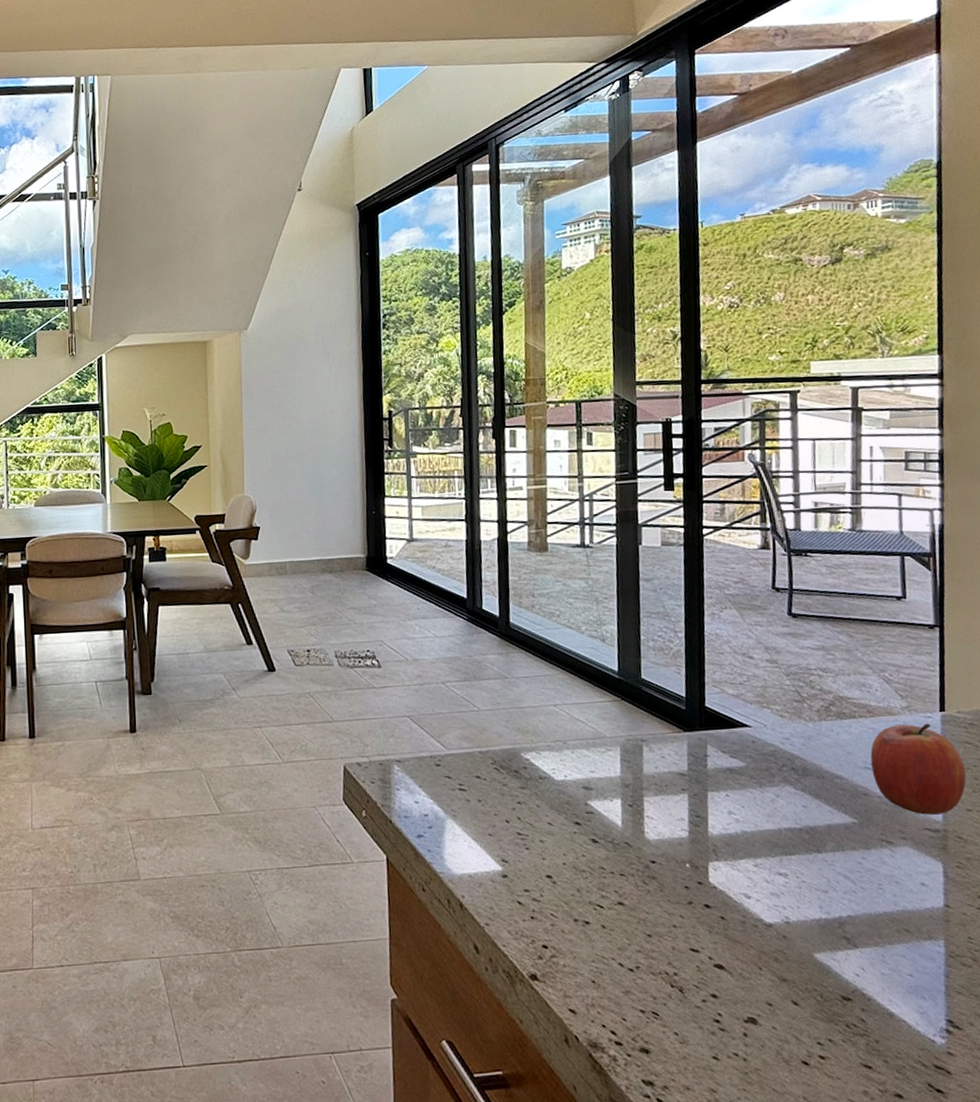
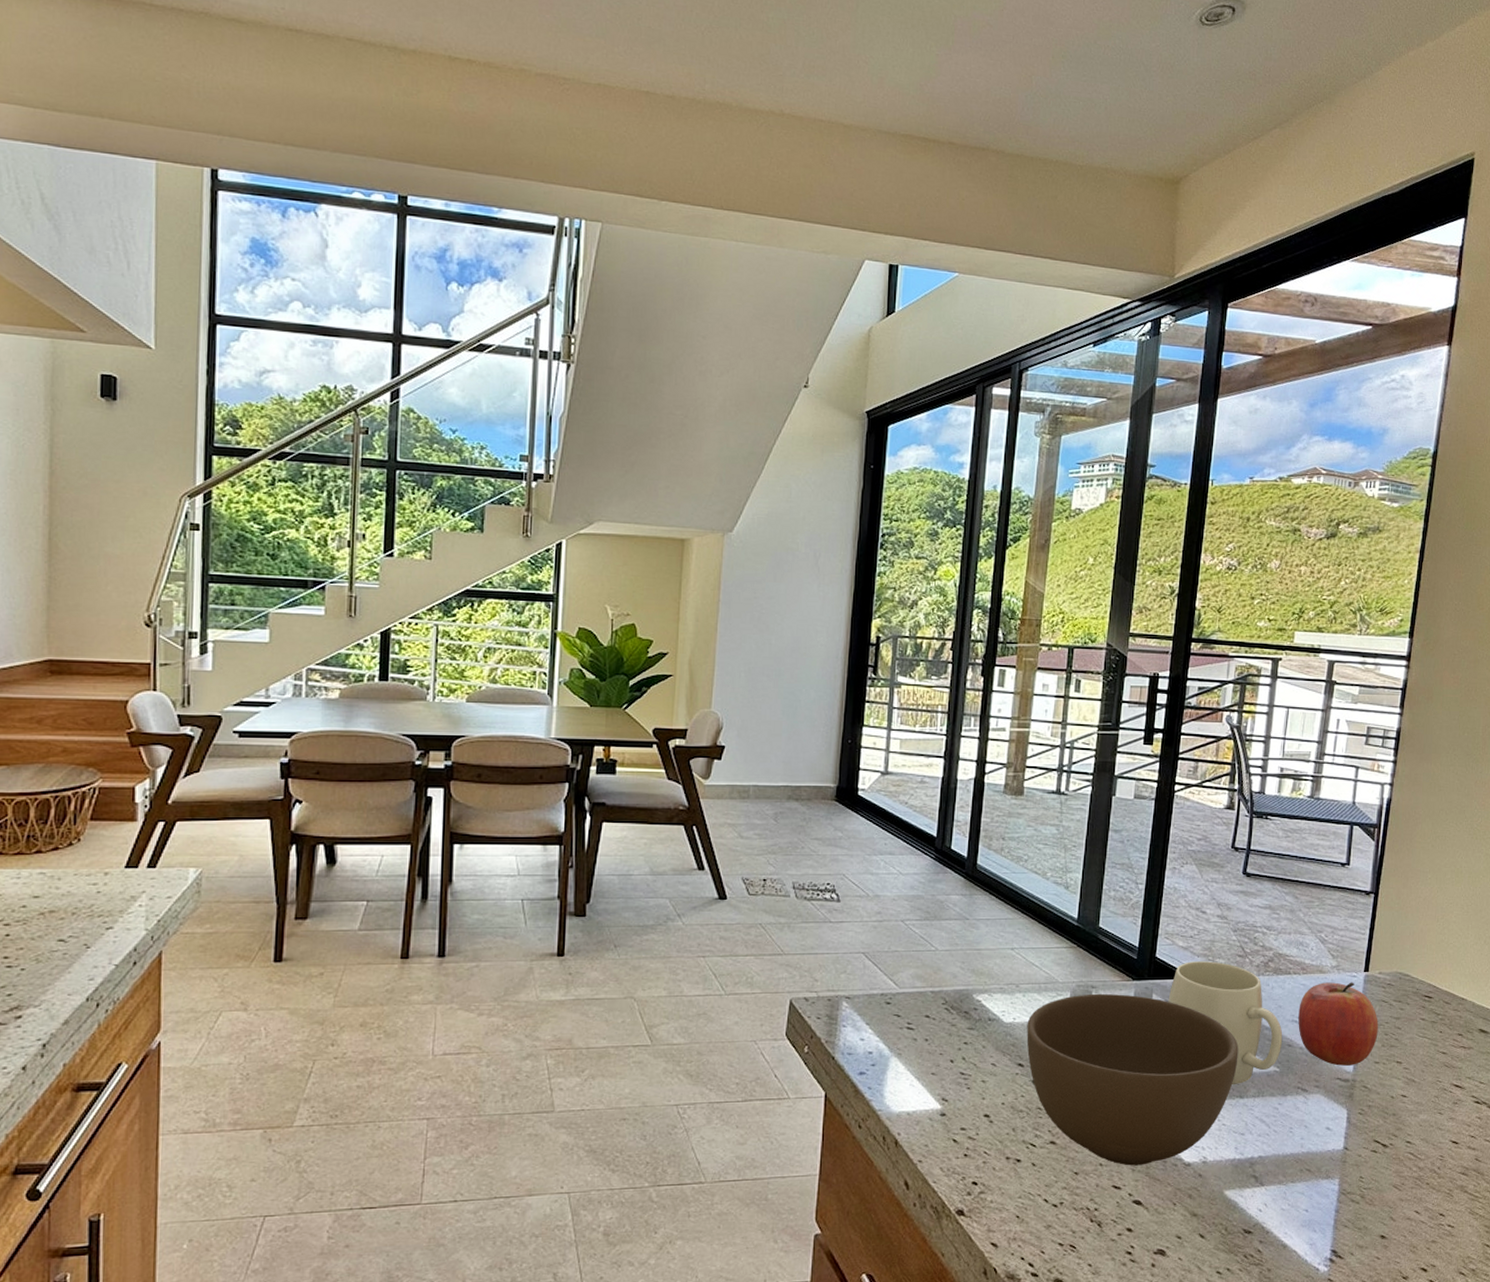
bowl: none [579,746,810,928] -> present [1026,993,1239,1166]
mug: none [724,708,858,839] -> present [1168,961,1283,1086]

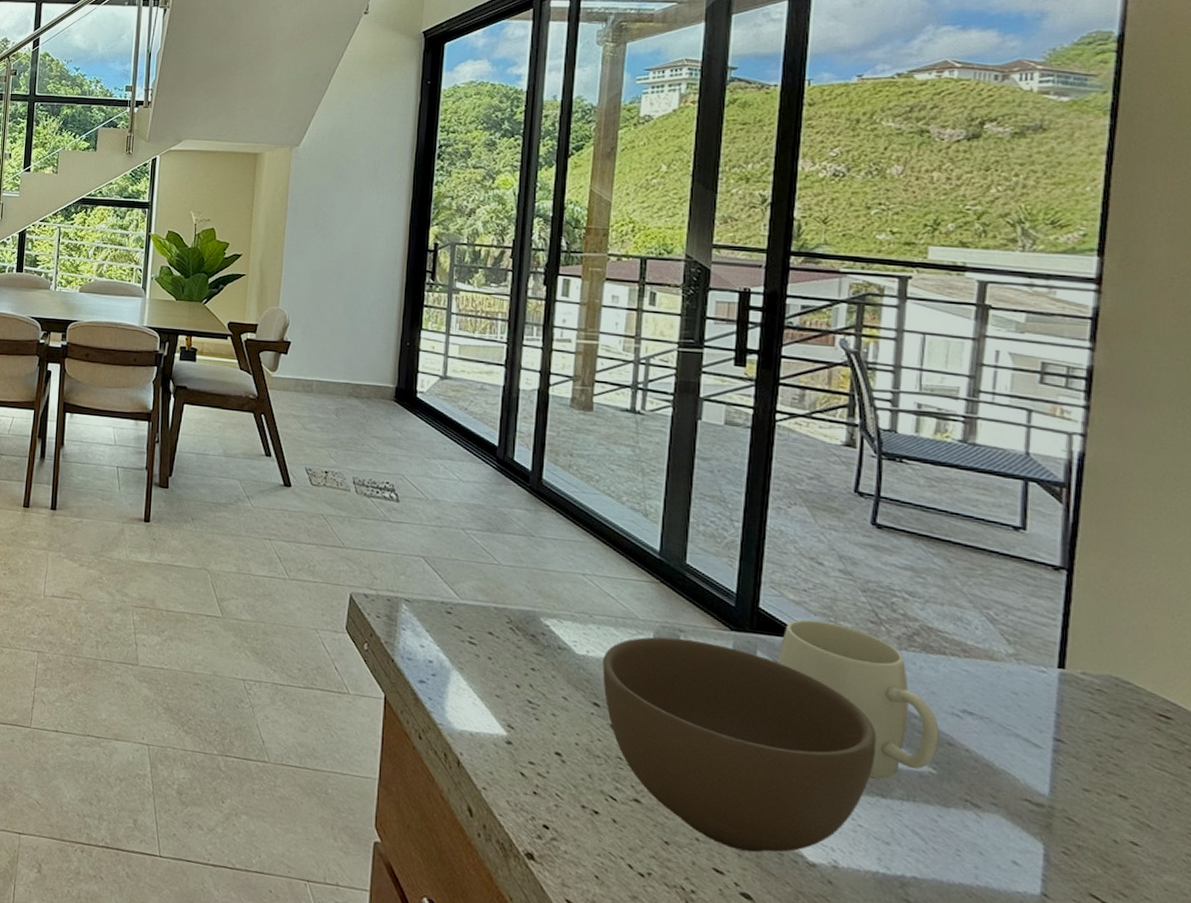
fruit: present [1298,982,1378,1066] -> none [961,672,1086,787]

